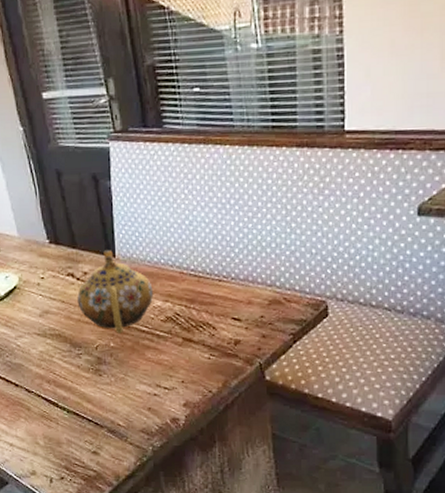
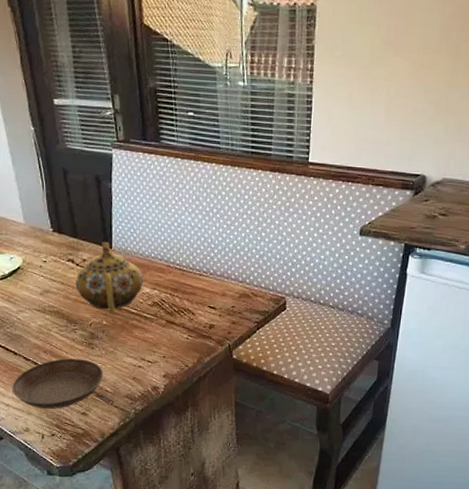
saucer: none [15,388,115,448] -> present [12,358,104,409]

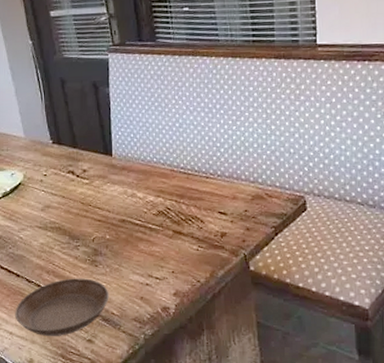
teapot: present [76,242,143,314] -> none [77,150,146,226]

